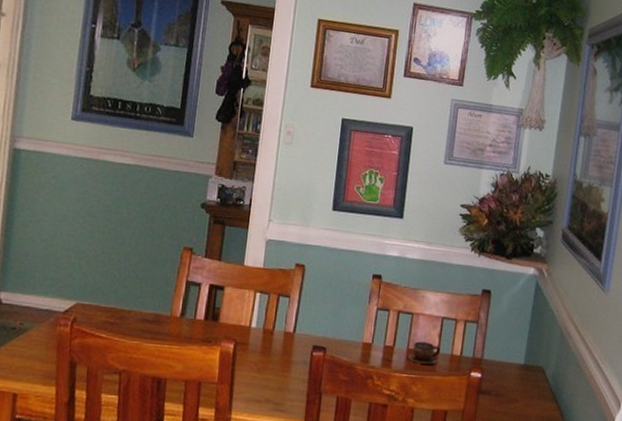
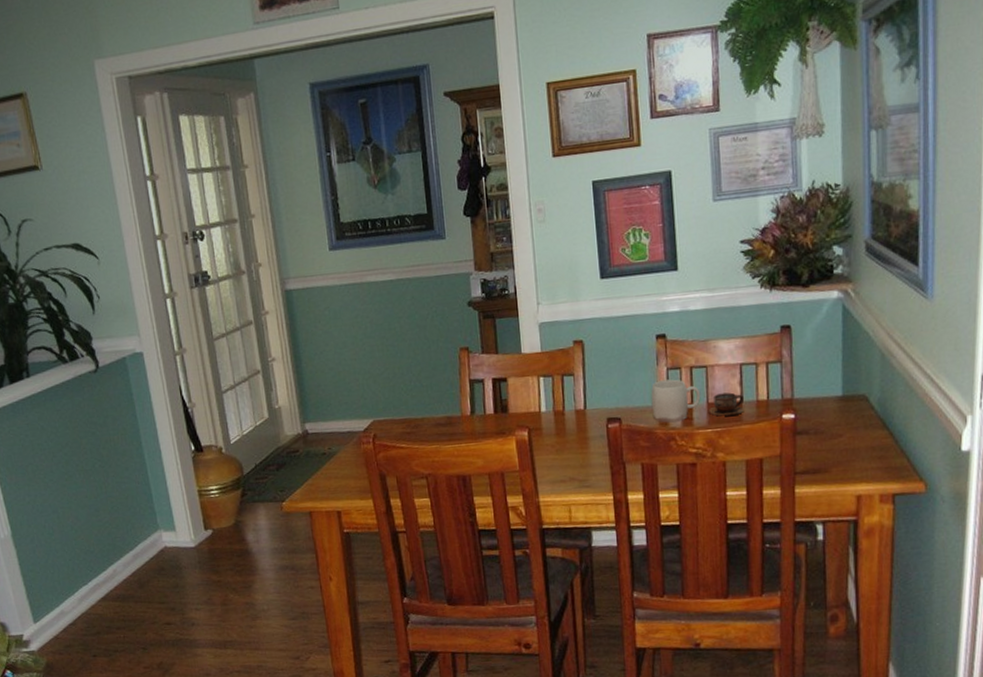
mug: none [356,318,403,362] -> present [650,379,701,423]

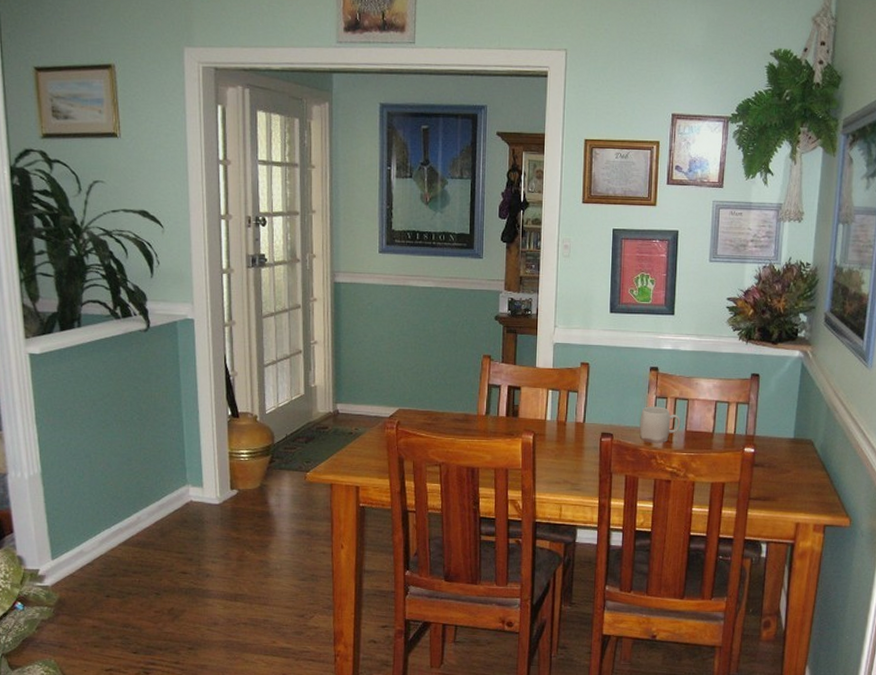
cup: present [709,392,744,417] -> none [686,424,715,445]

